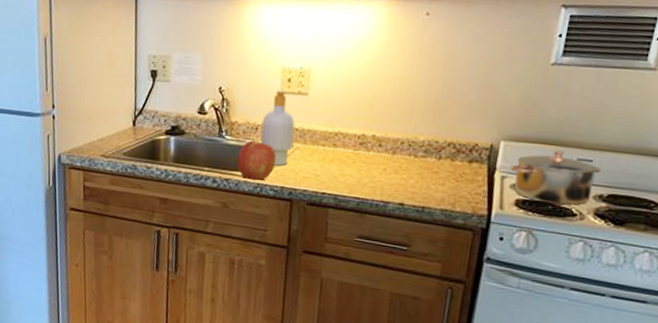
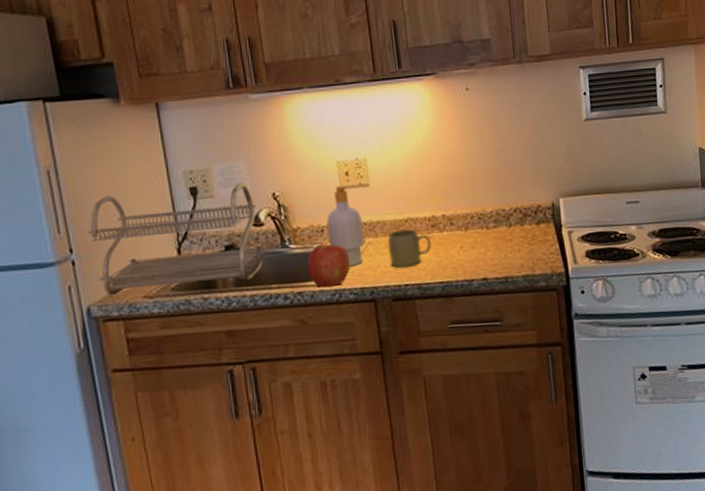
dish rack: none [67,66,203,161] -> present [87,182,264,296]
mug: none [313,140,356,179] -> present [387,228,432,269]
cooking pot: present [510,150,602,205] -> none [573,197,648,249]

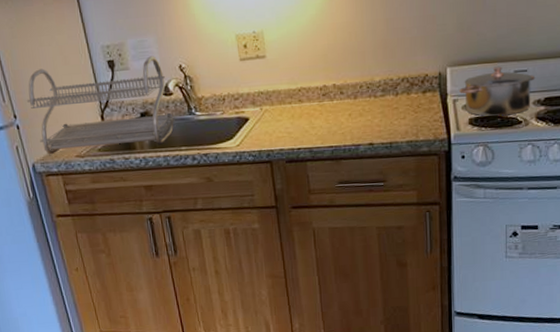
fruit: present [307,244,351,288] -> none [211,111,249,151]
soap bottle: present [326,185,364,267] -> none [227,57,261,132]
mug: present [387,228,432,269] -> none [282,97,323,134]
cooking pot: none [573,197,648,249] -> present [459,66,536,117]

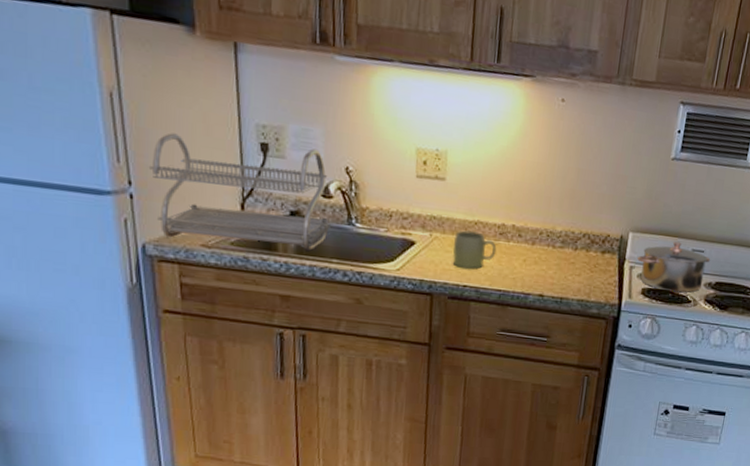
mug: none [282,97,323,134] -> present [452,230,497,270]

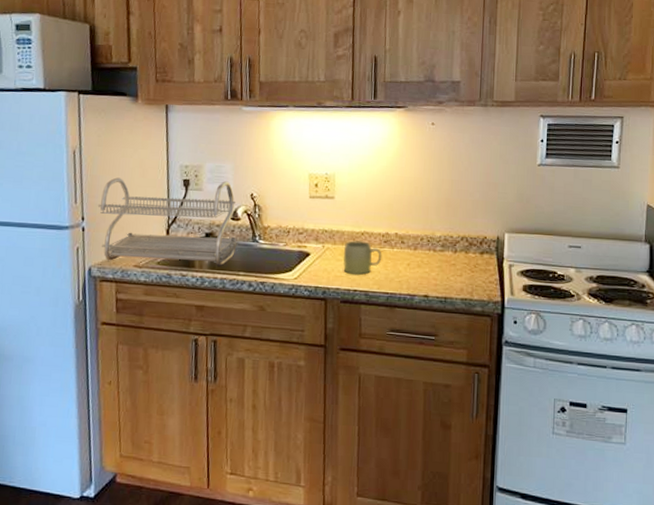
cooking pot: present [637,241,711,293] -> none [515,239,589,288]

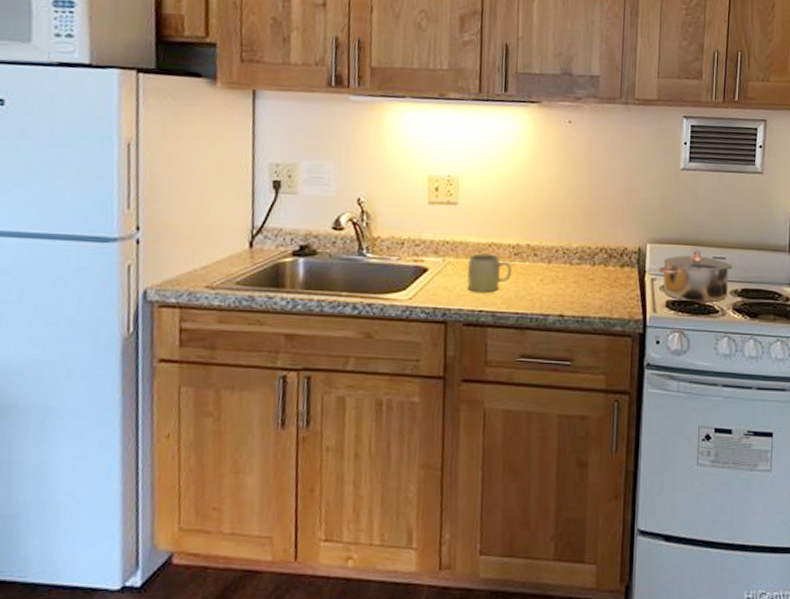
dish rack: present [97,177,237,267] -> none [158,177,340,286]
cooking pot: none [515,239,589,288] -> present [658,250,734,303]

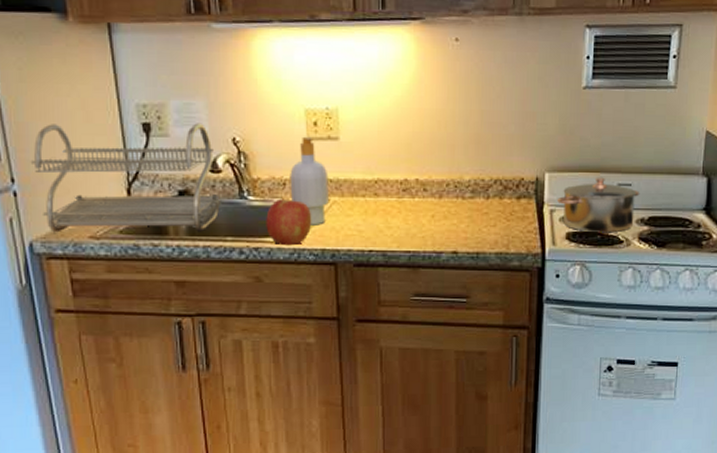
dish rack: none [158,177,340,286] -> present [30,123,220,233]
fruit: none [381,257,427,303] -> present [266,198,312,246]
soap bottle: none [407,200,446,285] -> present [290,136,329,225]
mug: present [467,252,512,294] -> none [353,189,401,233]

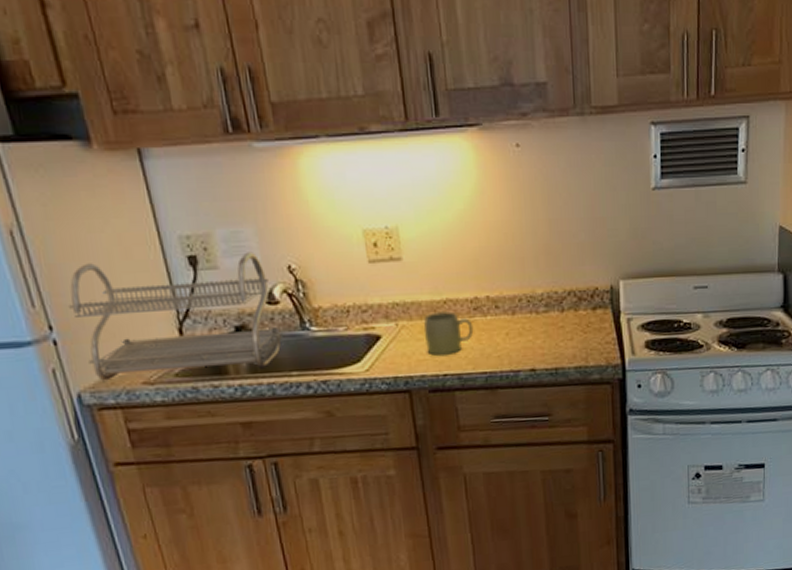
fruit: present [266,198,312,246] -> none [331,326,382,377]
soap bottle: present [290,136,329,225] -> none [352,258,397,353]
mug: none [353,189,401,233] -> present [423,310,474,357]
cooking pot: present [557,177,640,233] -> none [634,281,717,339]

